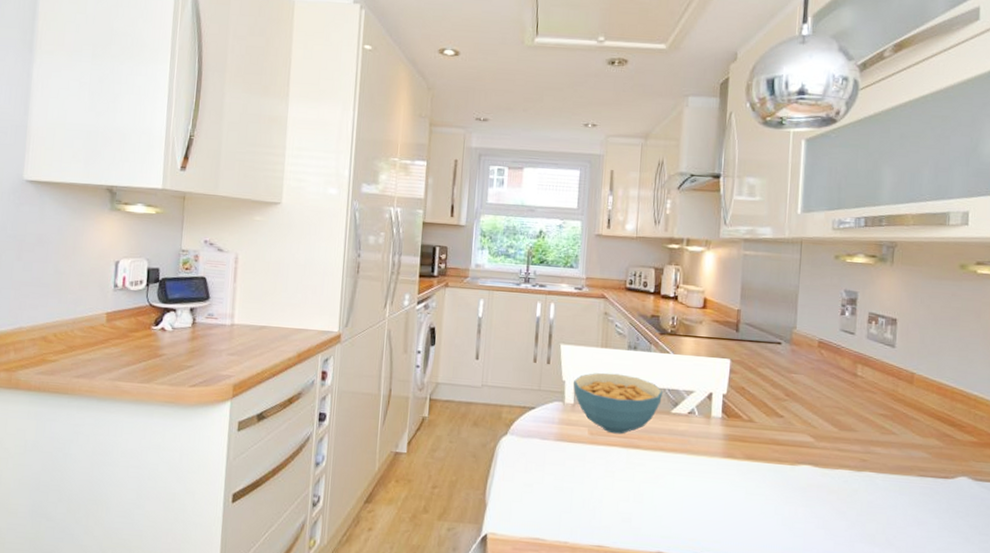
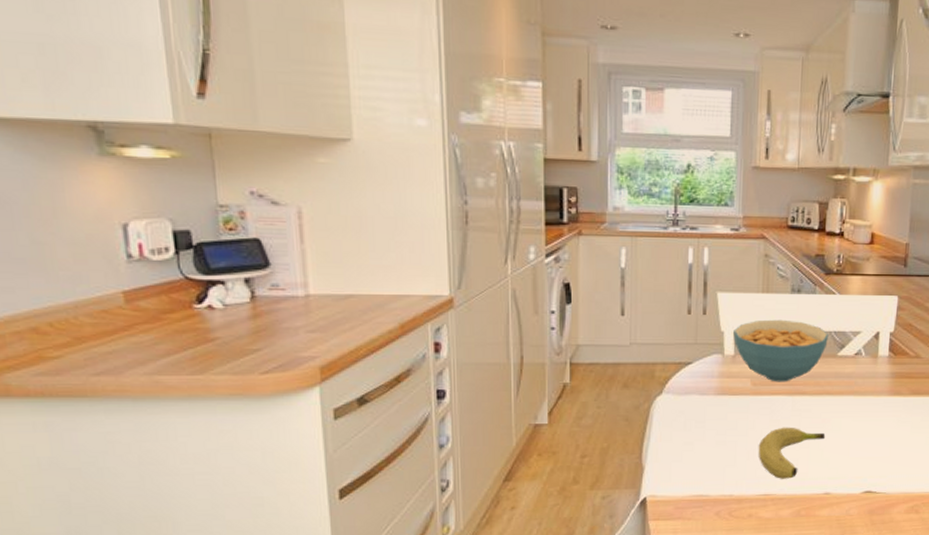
fruit: none [593,478,659,533] -> present [758,427,826,479]

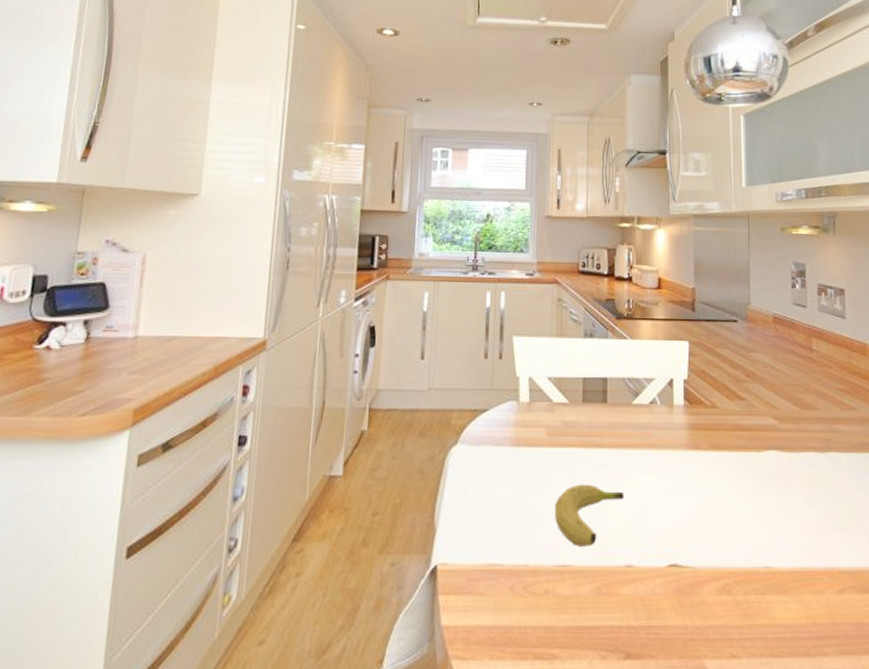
cereal bowl: present [733,319,828,382] -> none [528,365,622,433]

